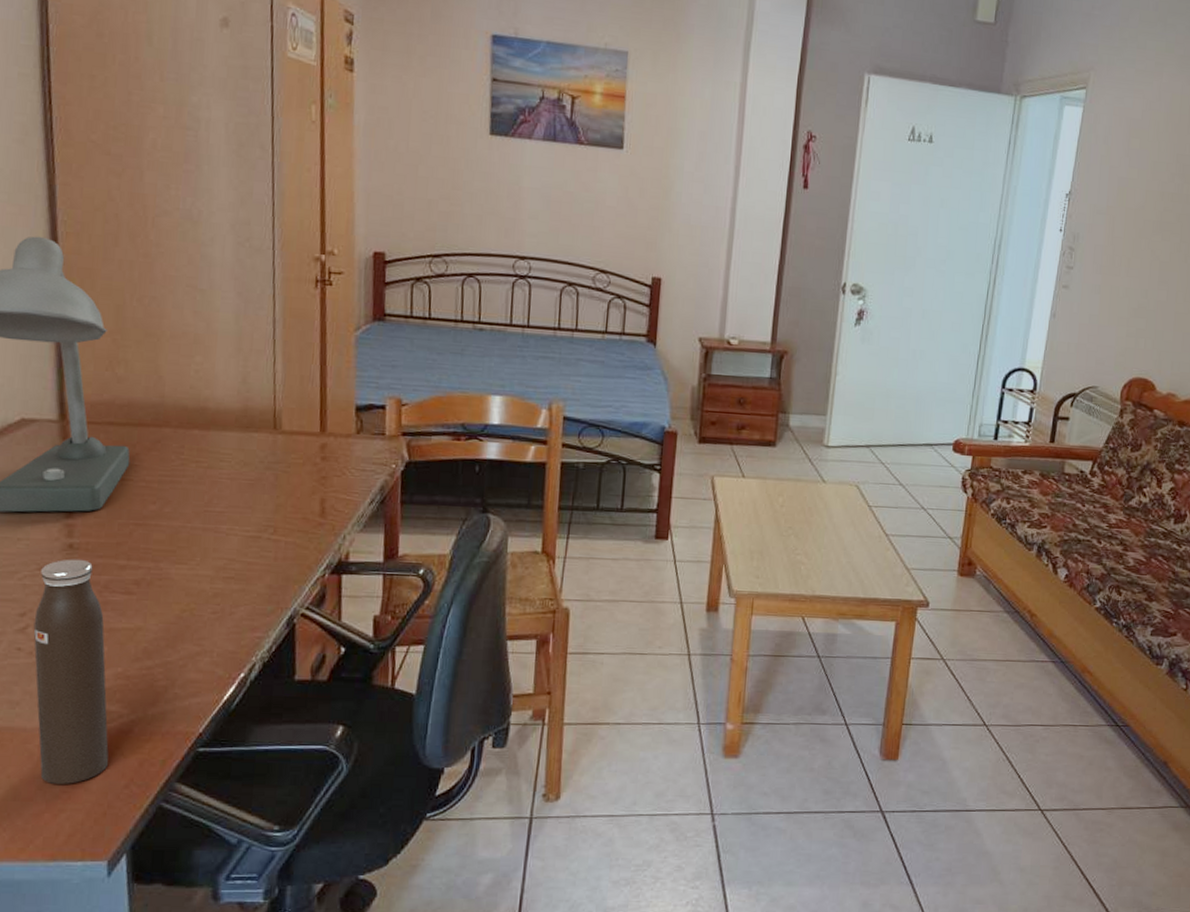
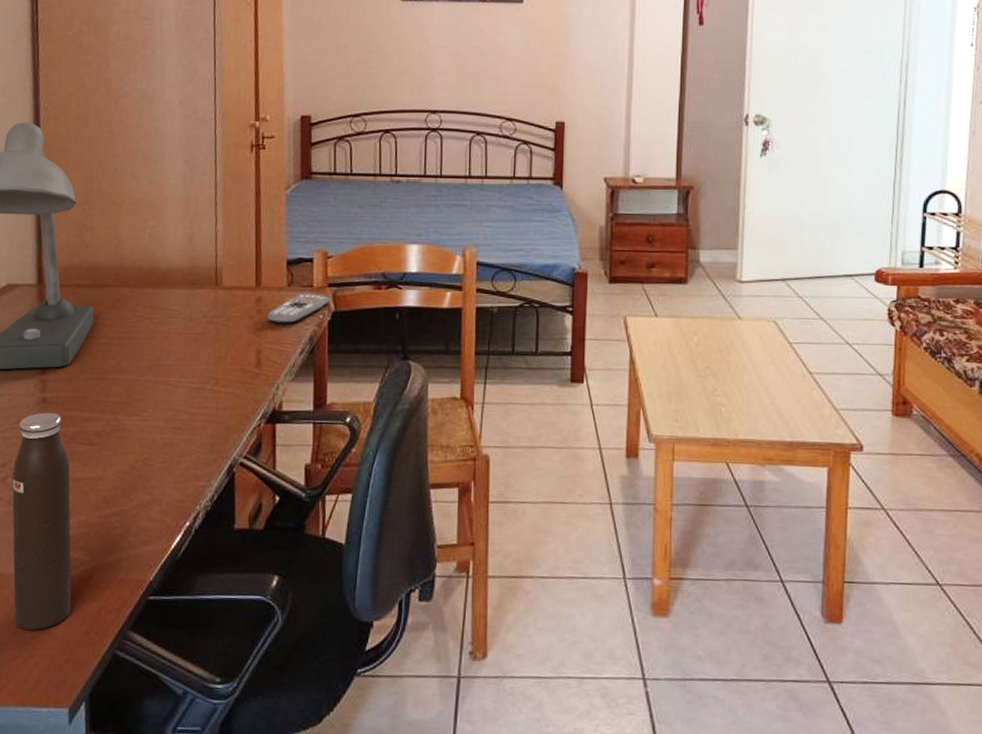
remote control: none [333,442,404,473] -> present [267,294,330,324]

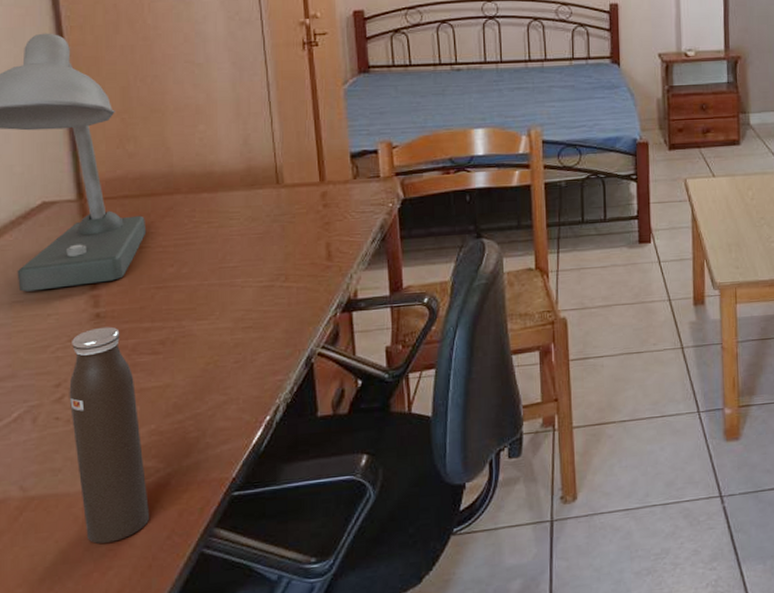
remote control: present [267,294,330,324] -> none [334,184,398,216]

